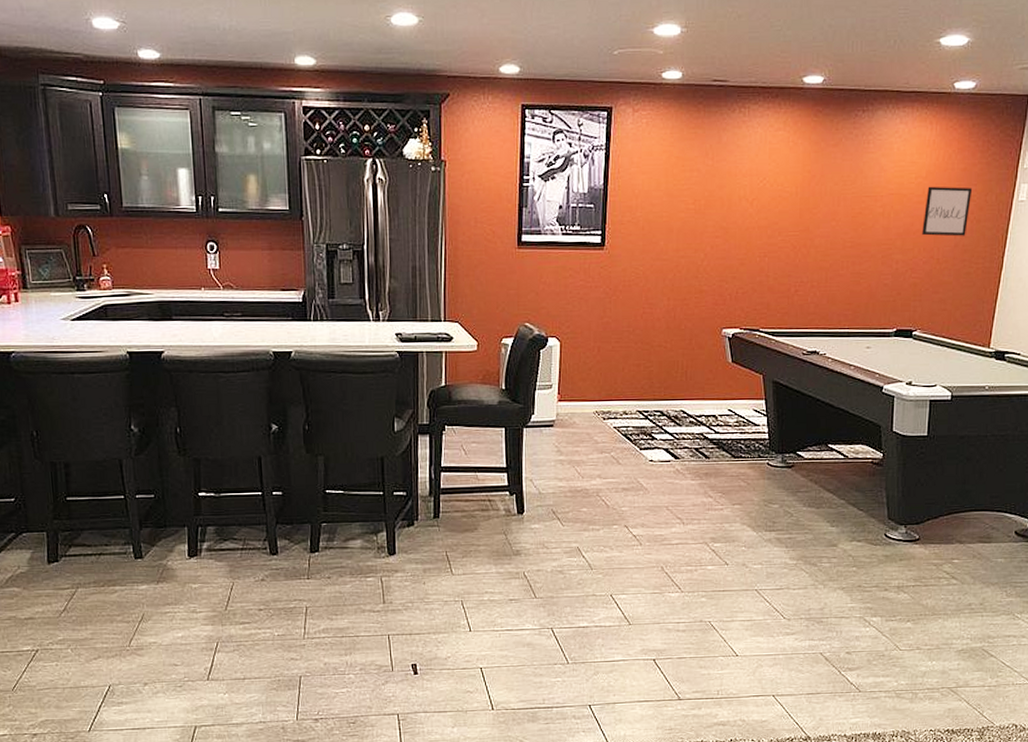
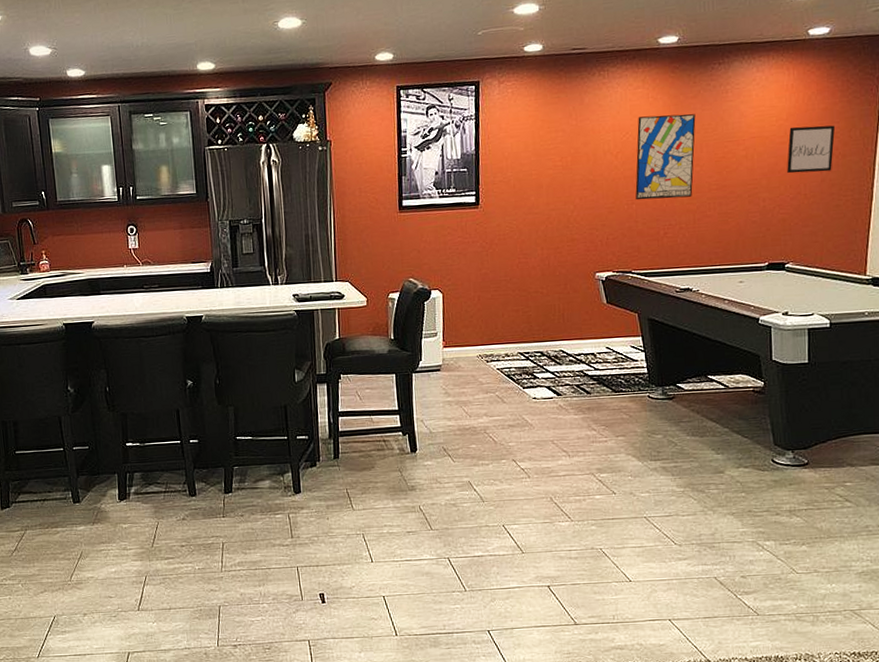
wall art: none [769,162,835,254] -> present [635,114,696,200]

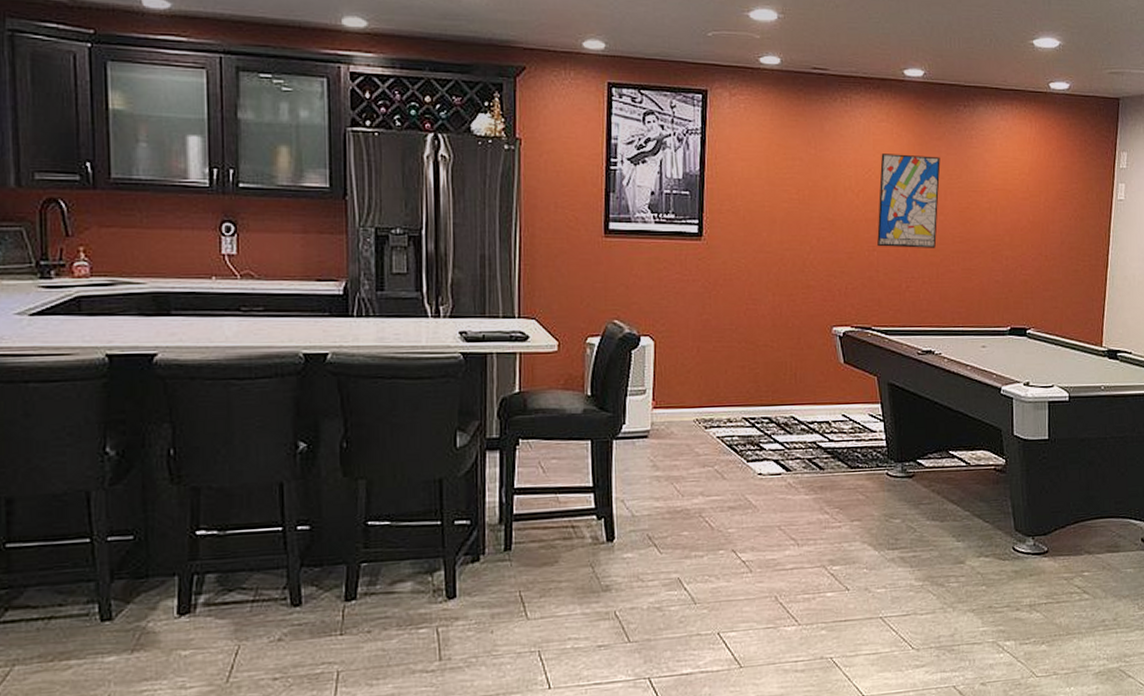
wall art: present [787,125,836,174] -> none [1029,183,1074,234]

